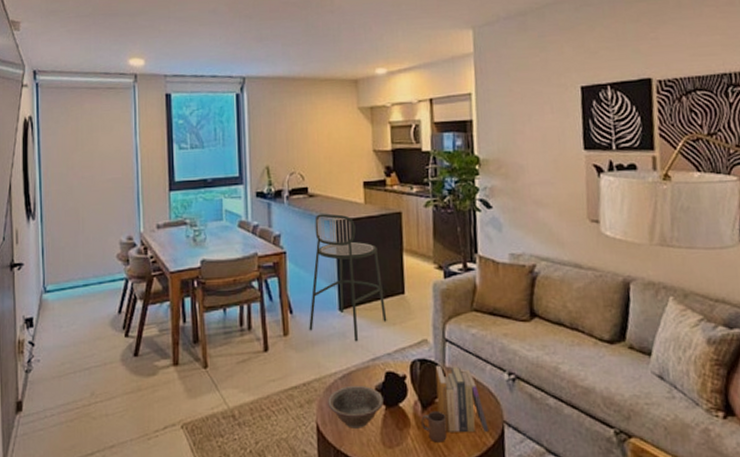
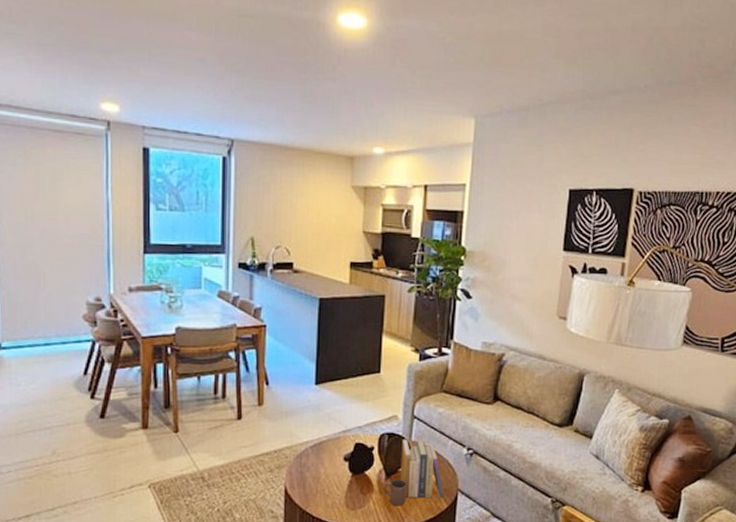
bar stool: present [309,213,387,342] -> none [284,290,361,415]
decorative bowl: present [328,385,384,429] -> none [297,453,351,492]

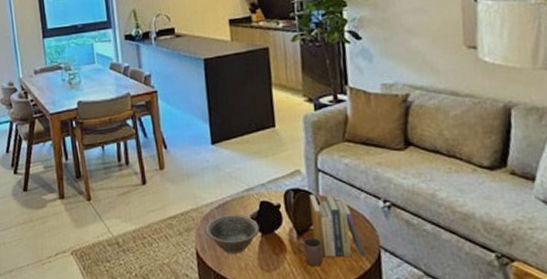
decorative bowl: none [297,453,351,492] -> present [205,214,260,254]

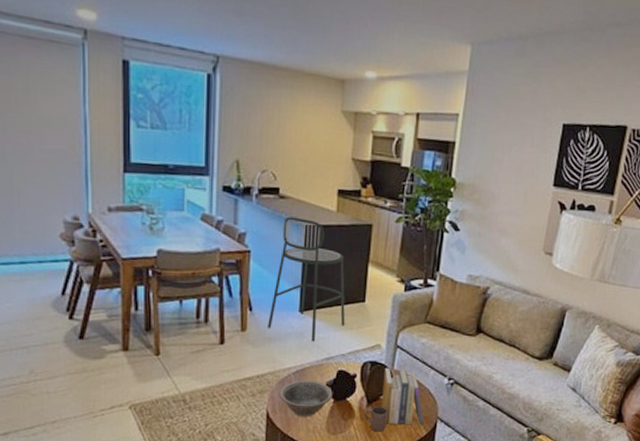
bar stool: none [183,52,259,174] -> present [268,216,346,342]

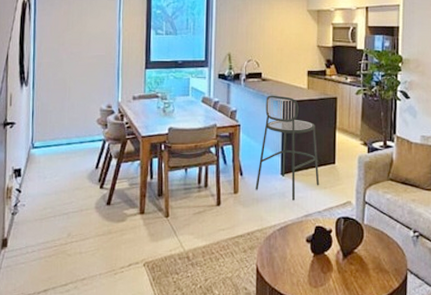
decorative bowl: present [279,380,333,417] -> none [267,236,312,271]
cup: present [365,405,387,432] -> none [342,259,361,285]
books: present [381,367,424,425] -> none [356,222,396,277]

